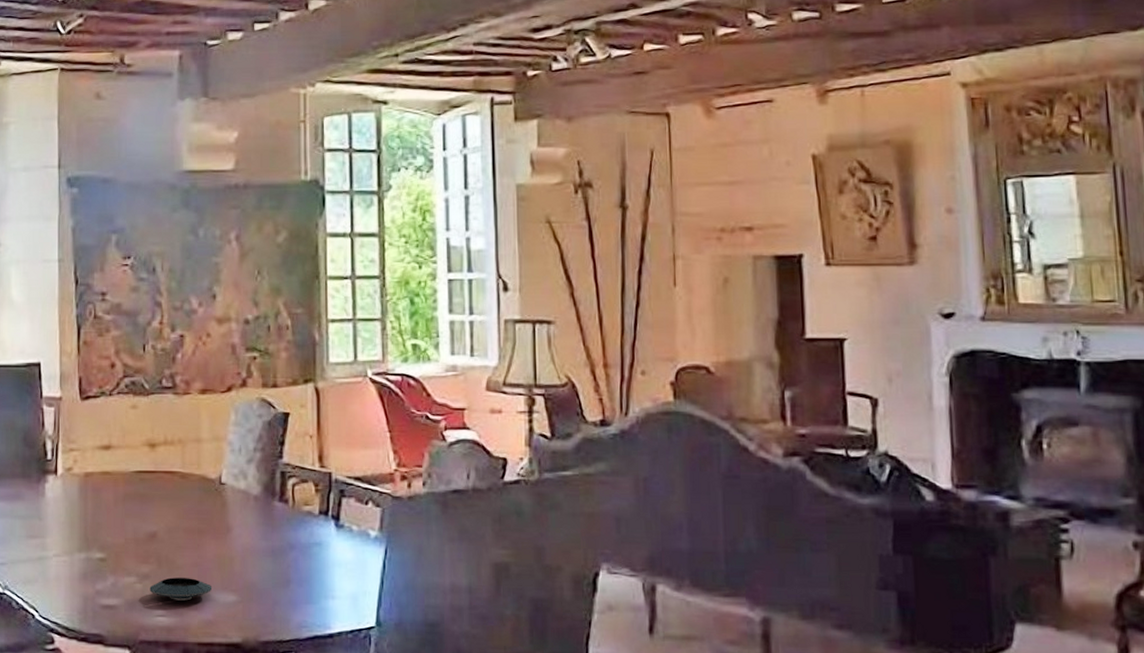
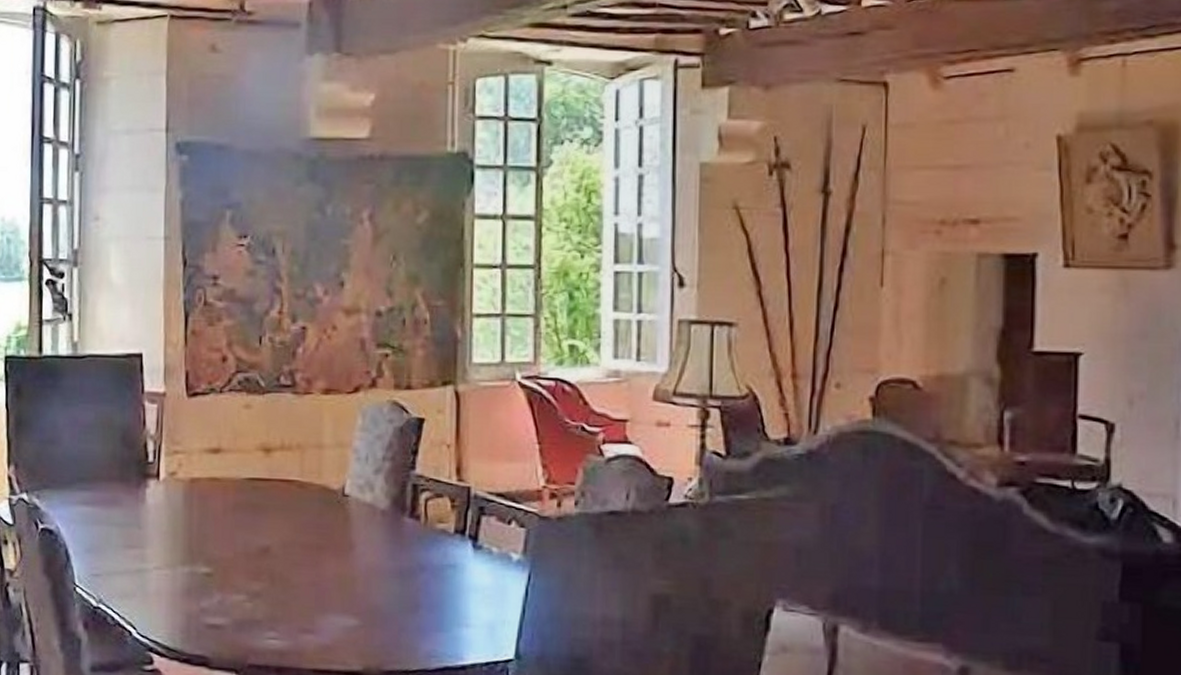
saucer: present [149,577,213,601] -> none [260,597,331,623]

